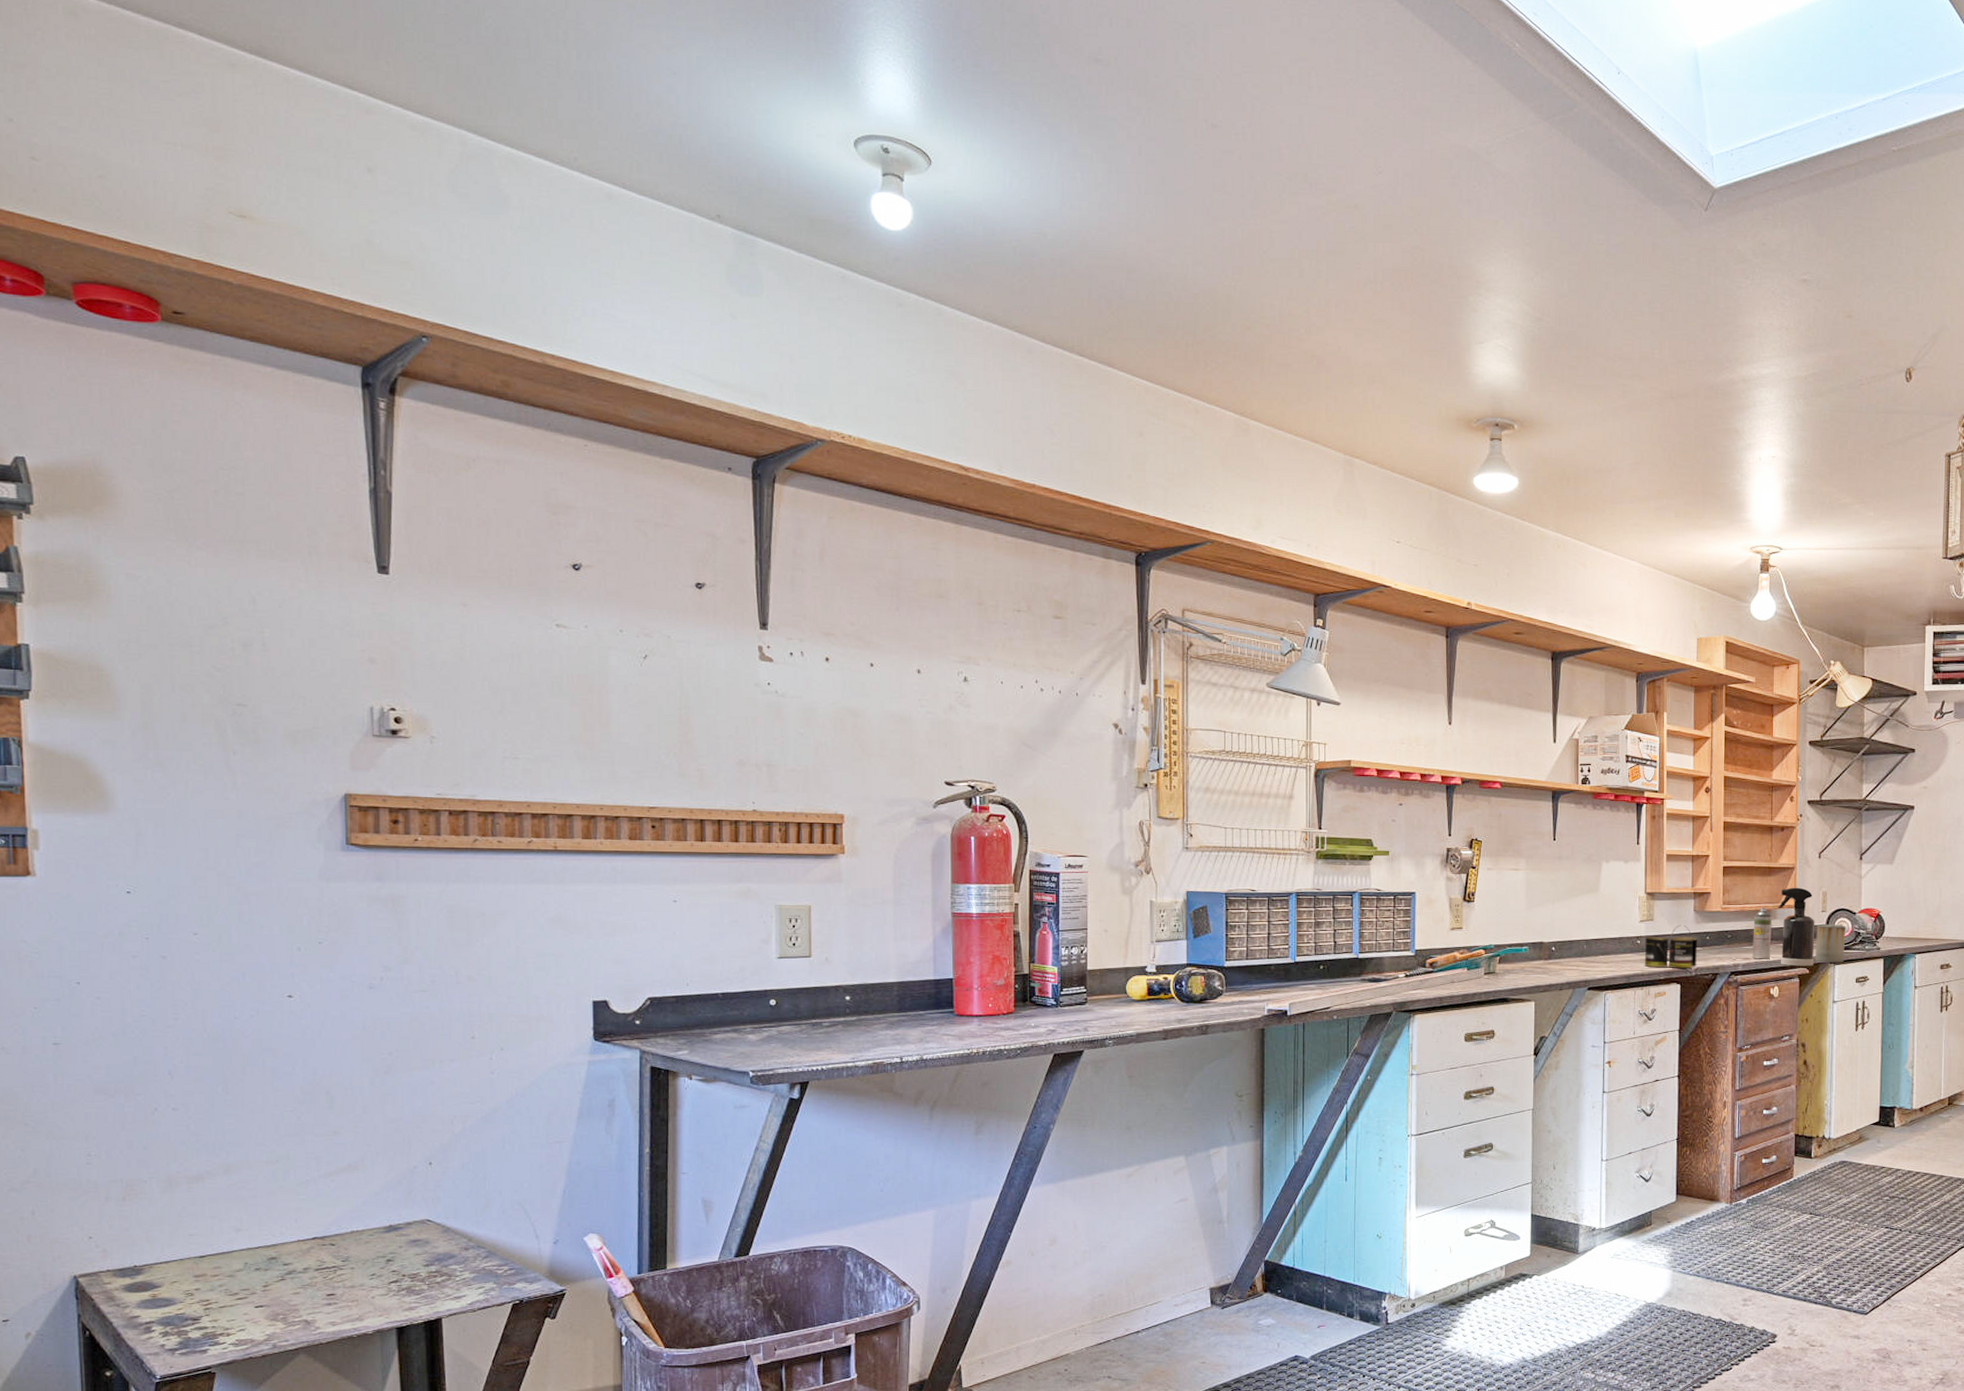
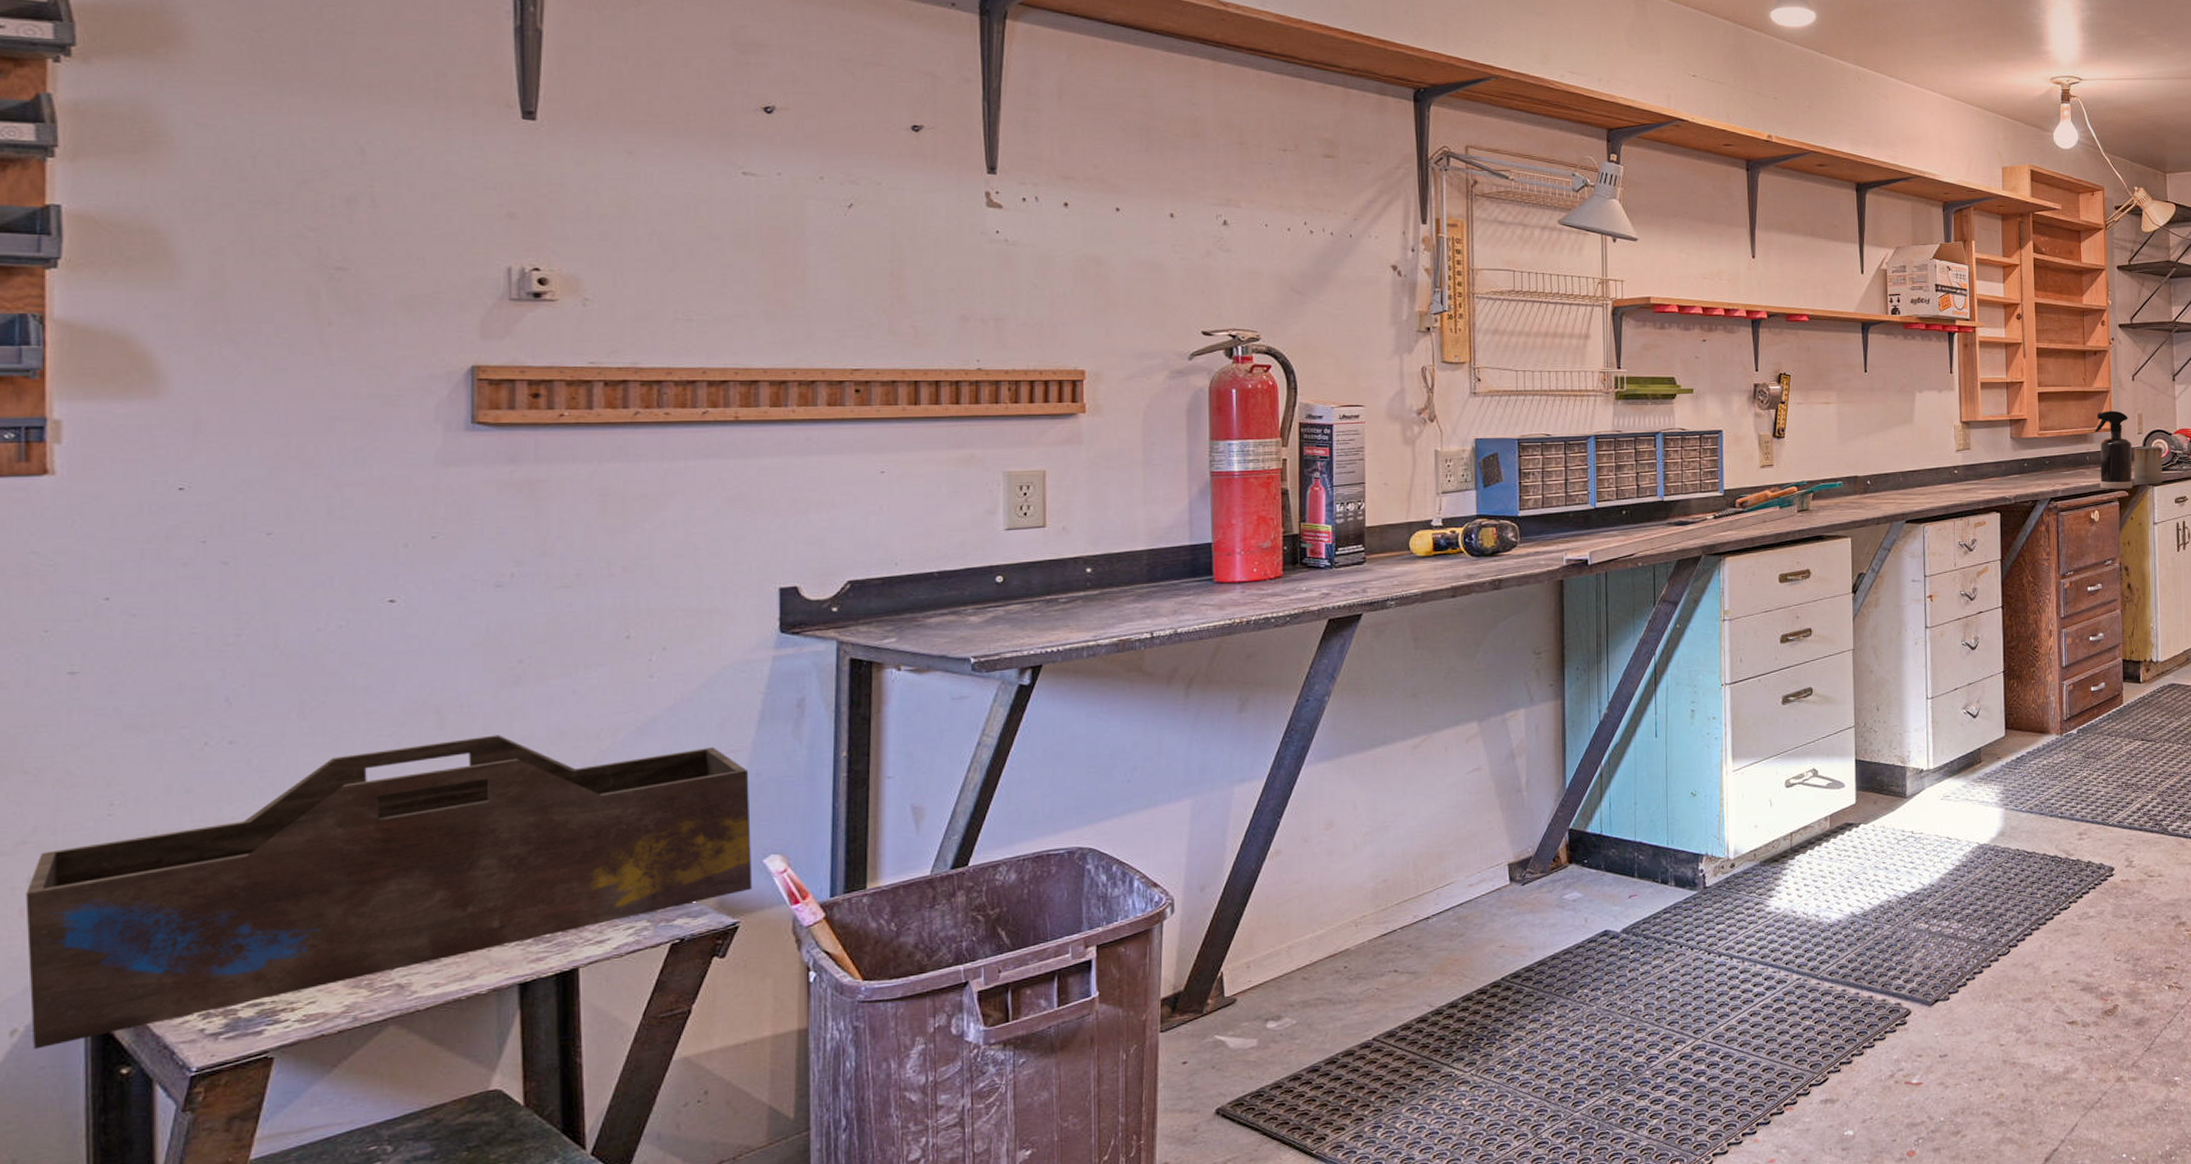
tool box: none [31,1116,576,1351] -> present [25,734,753,1050]
paint can: present [1644,924,1698,968] -> none [1962,452,2016,497]
aerosol can: present [1752,907,1772,960] -> none [2070,431,2090,484]

